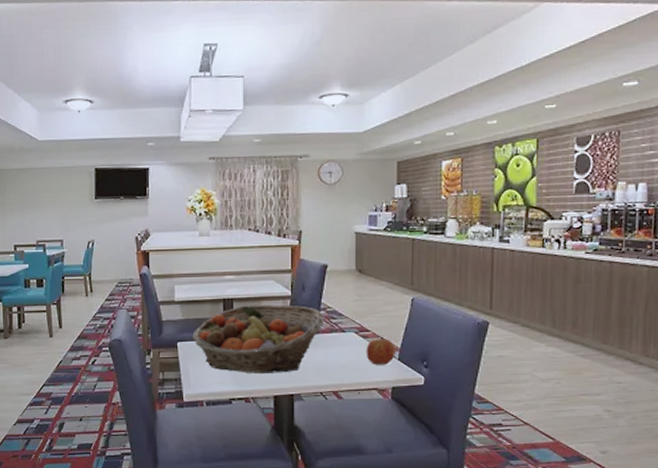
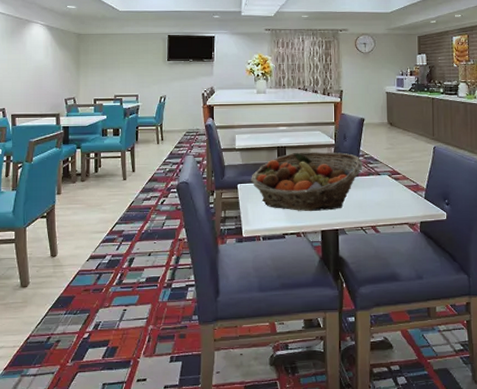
apple: present [366,336,396,365] -> none [398,178,422,203]

